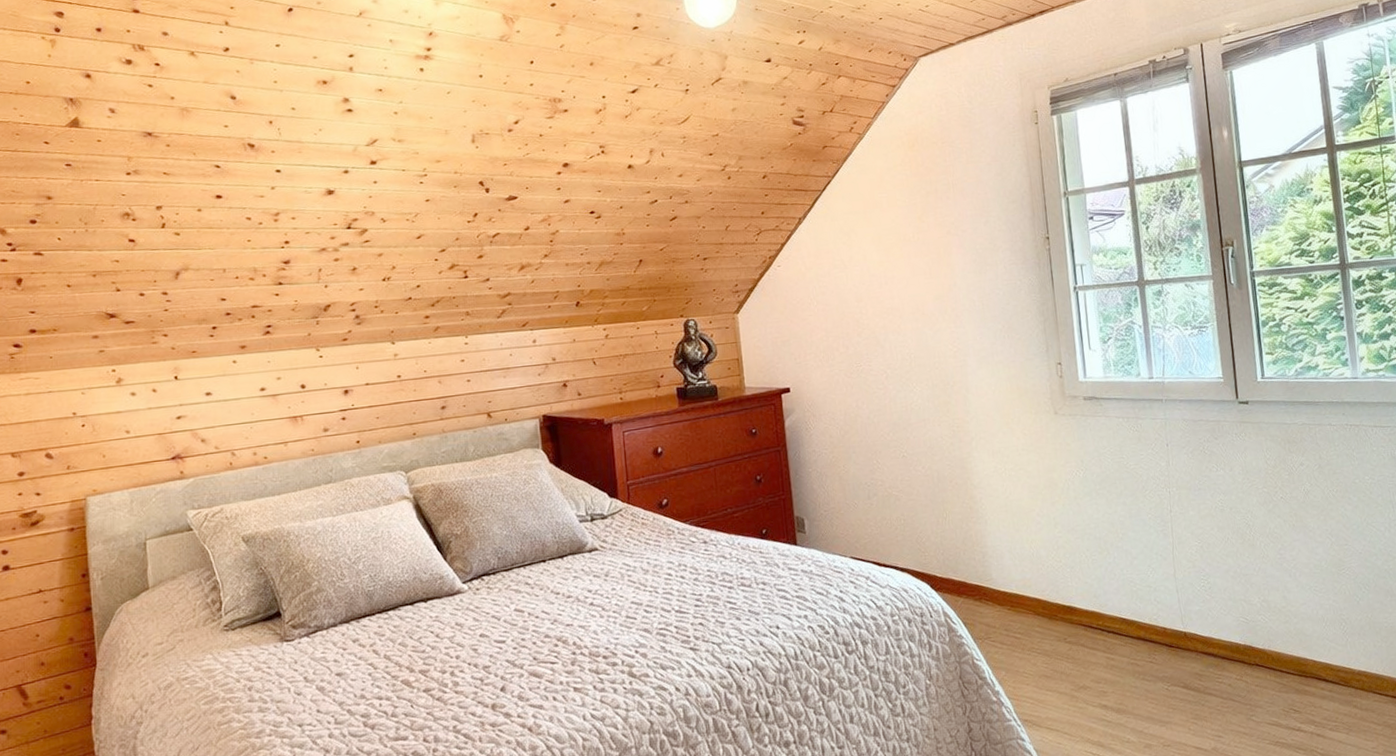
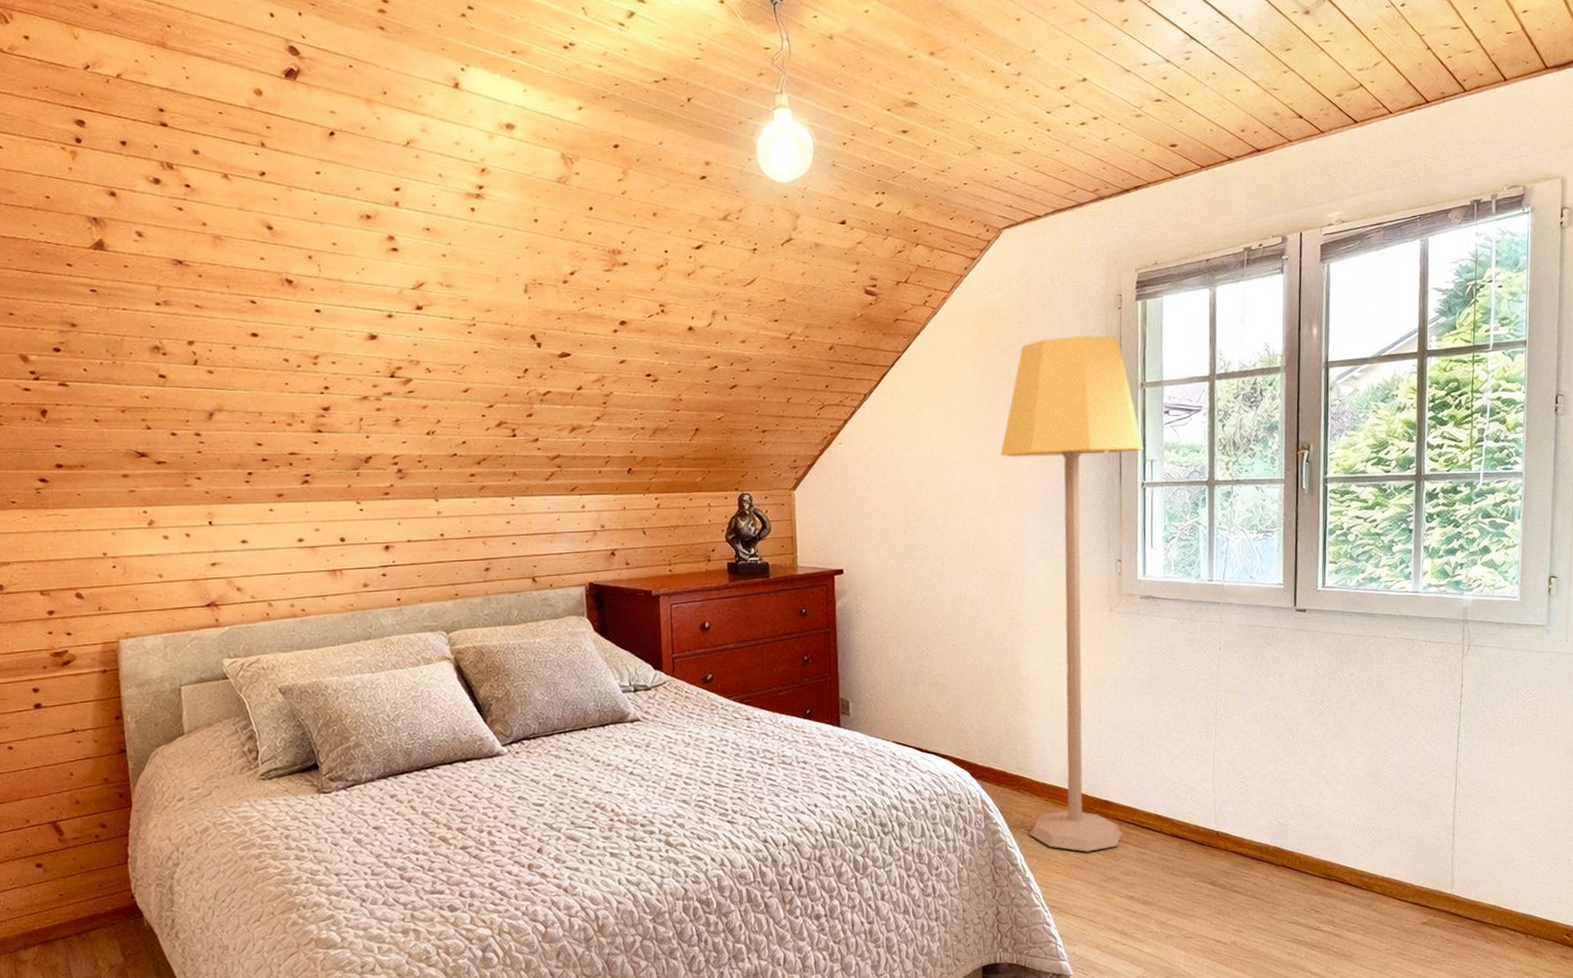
lamp: none [934,149,1089,661] -> present [1000,335,1144,852]

